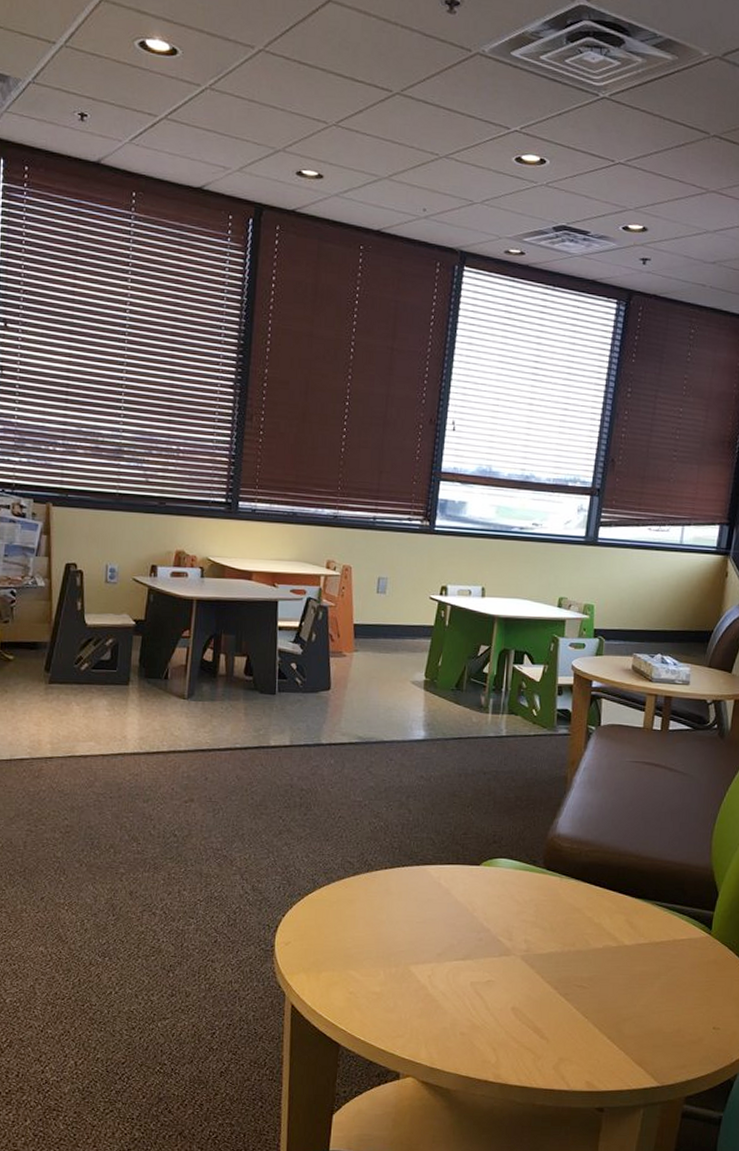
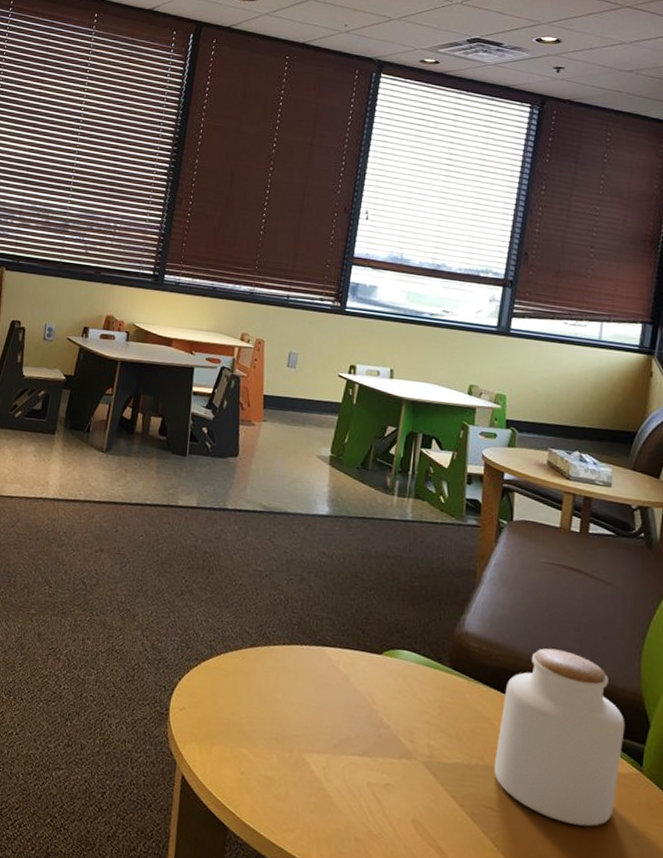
jar: none [585,839,698,988] -> present [494,648,626,827]

